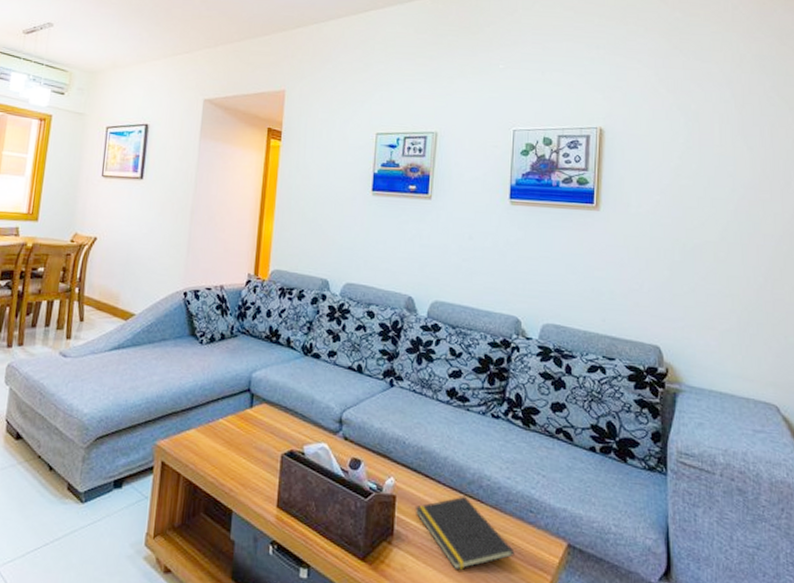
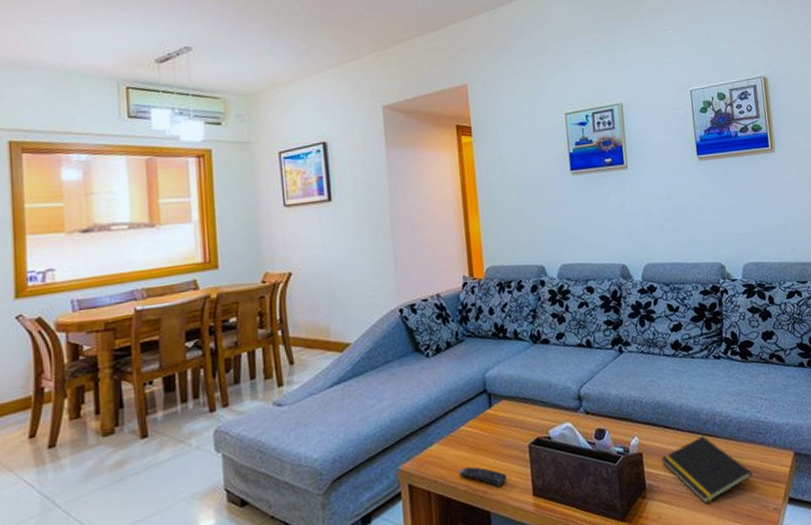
remote control: none [210,460,255,488] -> present [459,466,507,487]

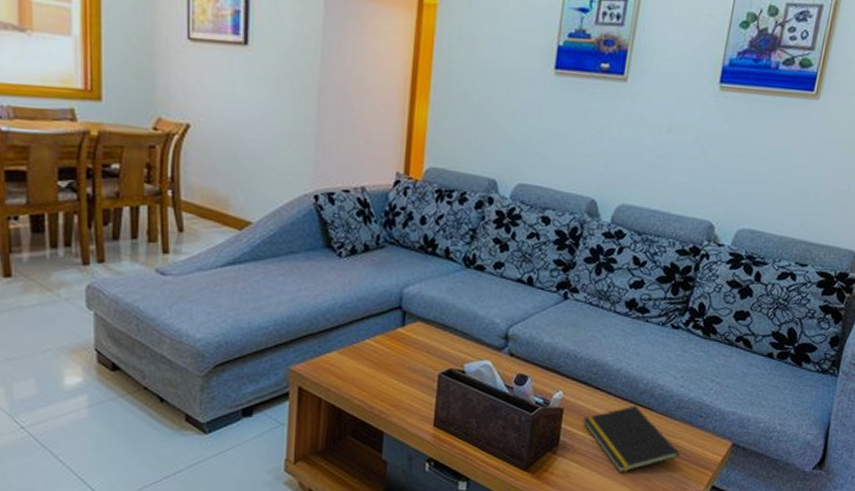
remote control: present [459,466,507,487] -> none [357,382,408,409]

